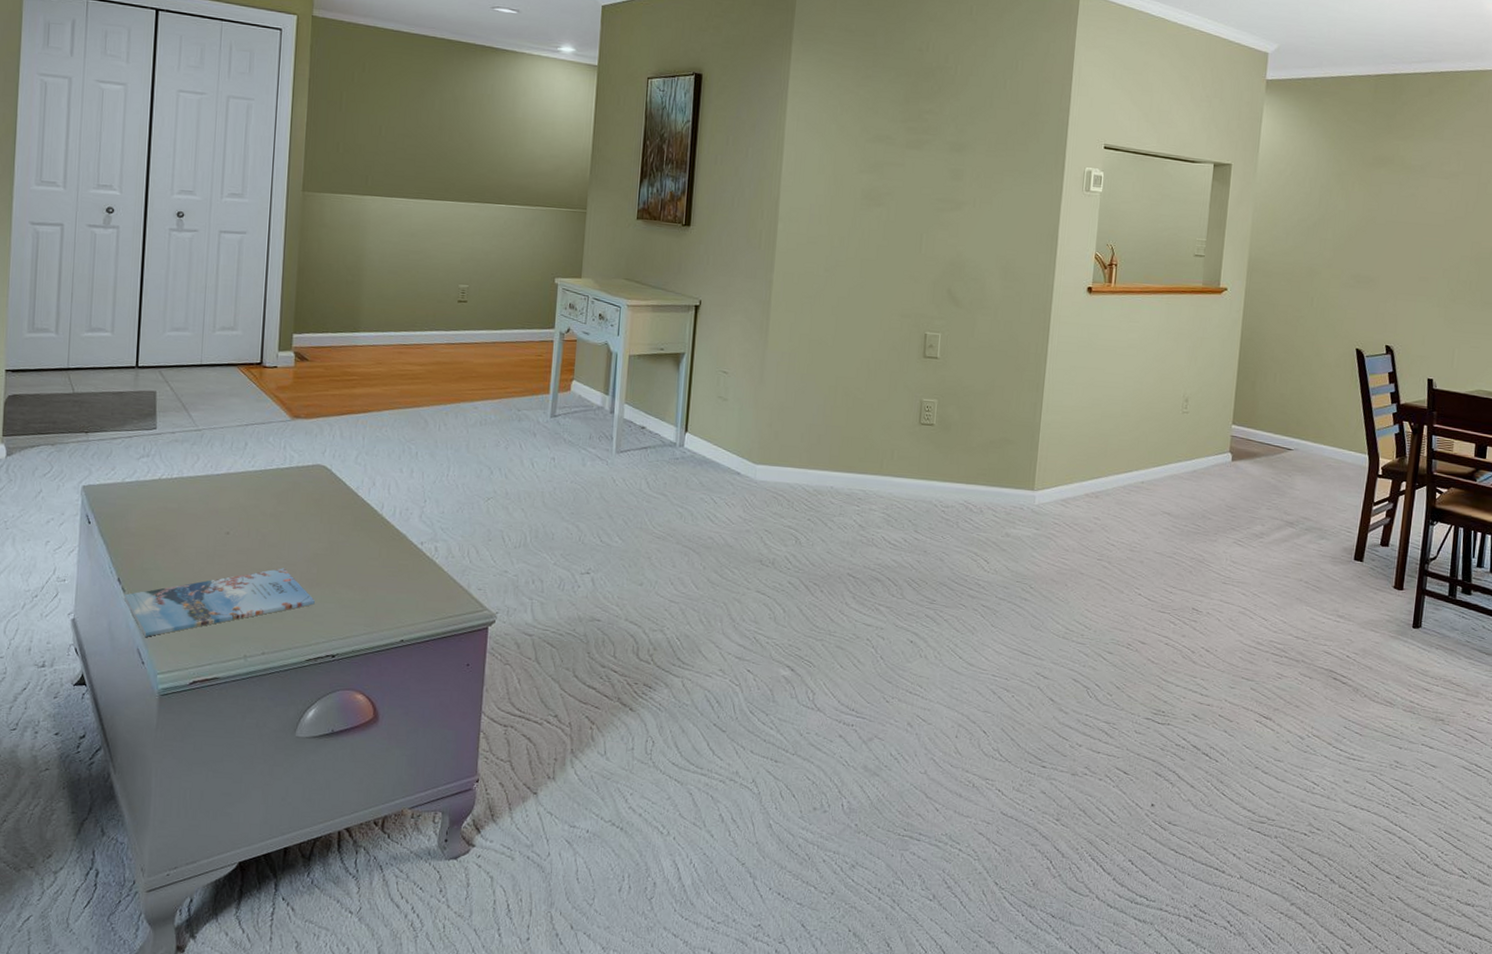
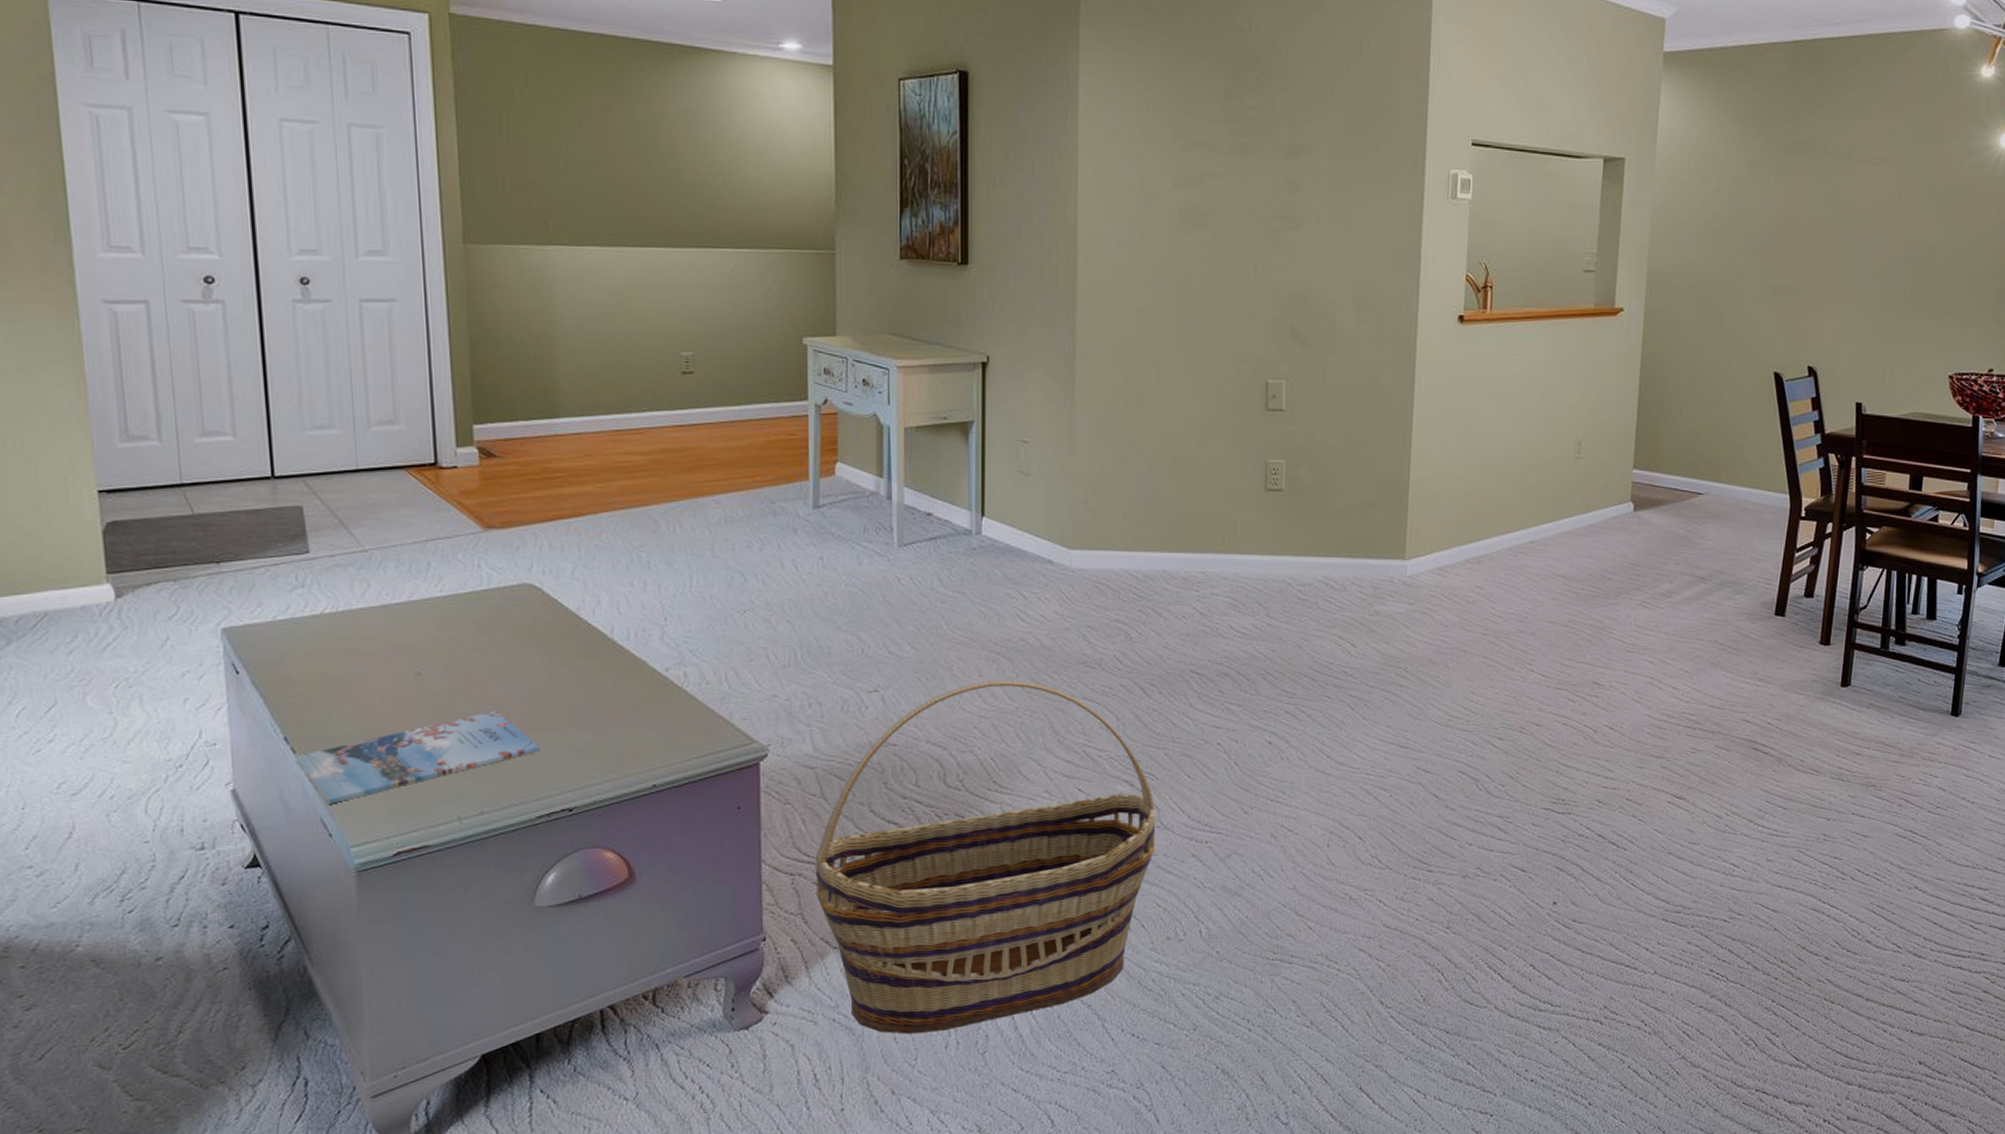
basket: none [523,571,811,876] -> present [815,680,1156,1034]

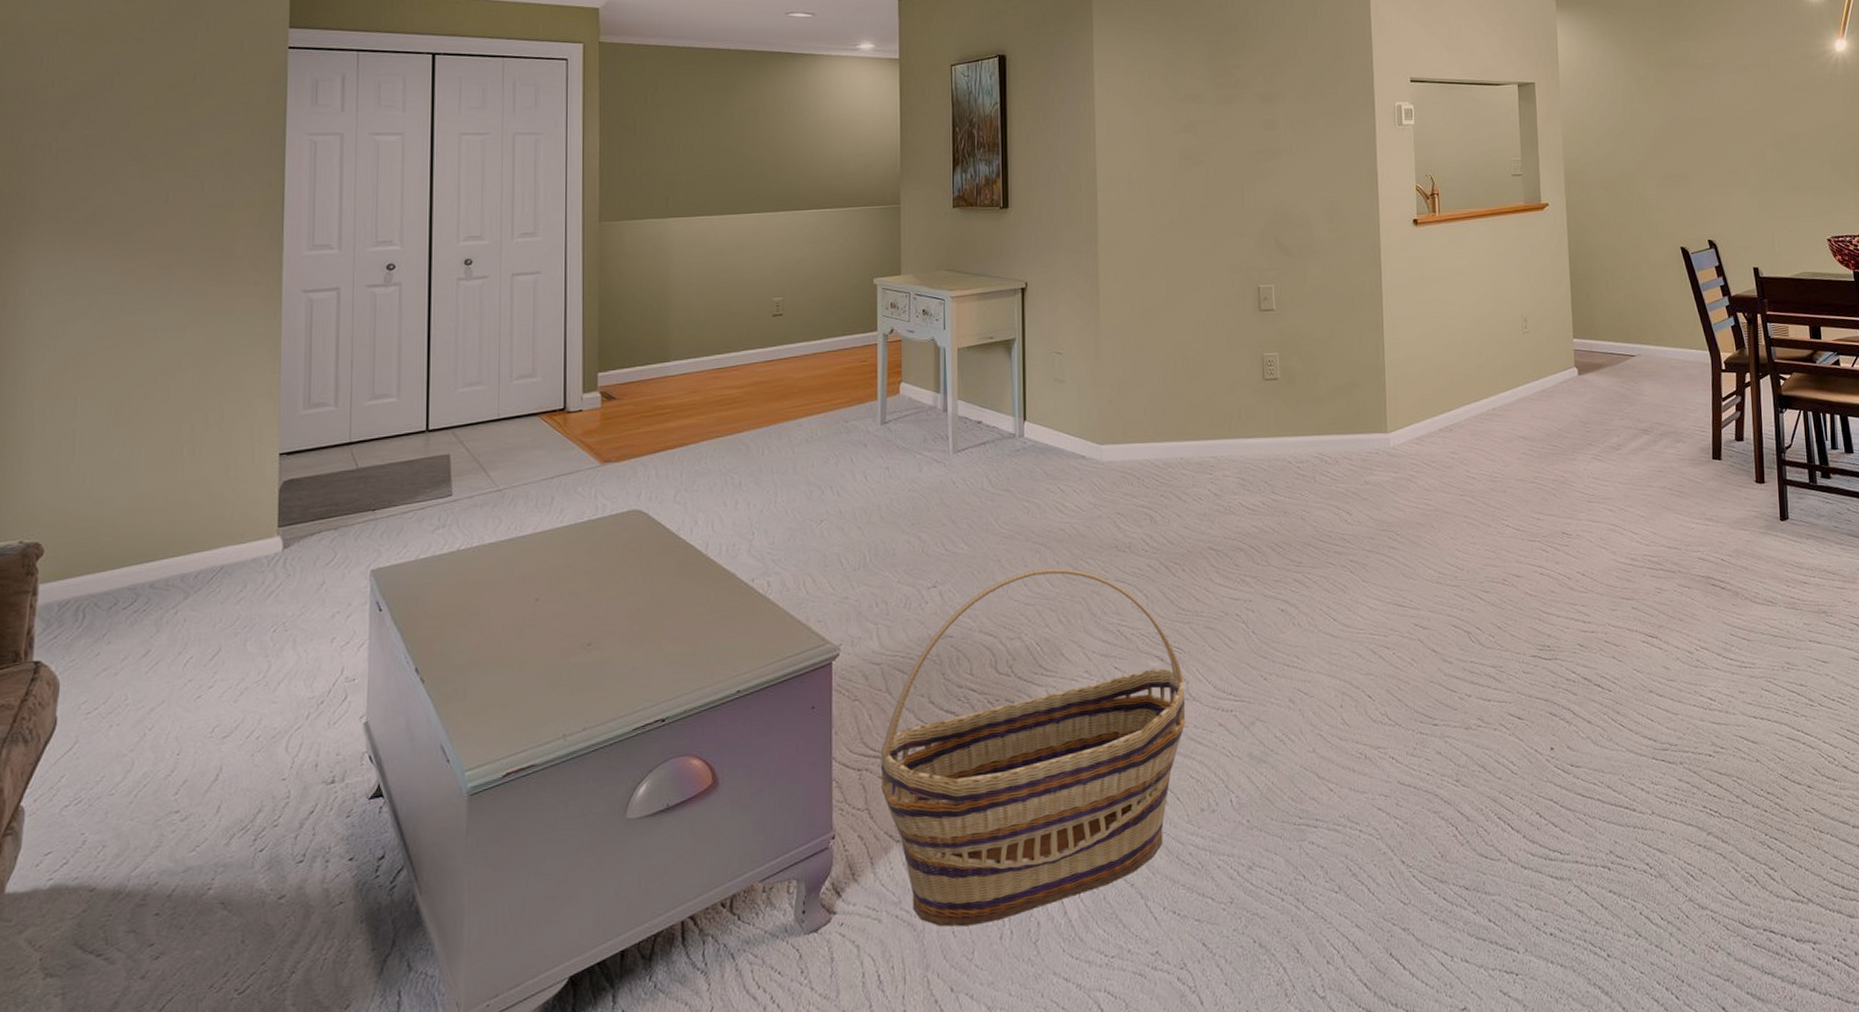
magazine: present [294,710,540,804] -> none [423,629,639,730]

